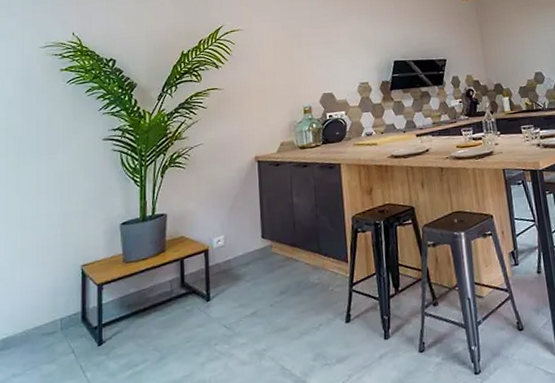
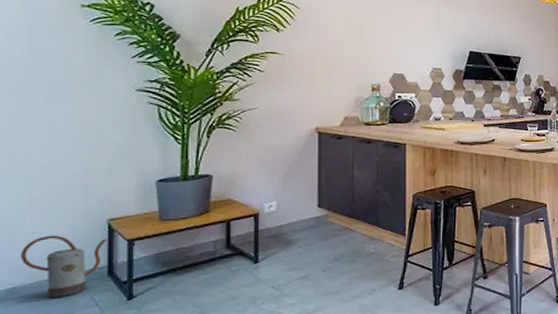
watering can: none [14,284,81,346] -> present [21,235,107,298]

